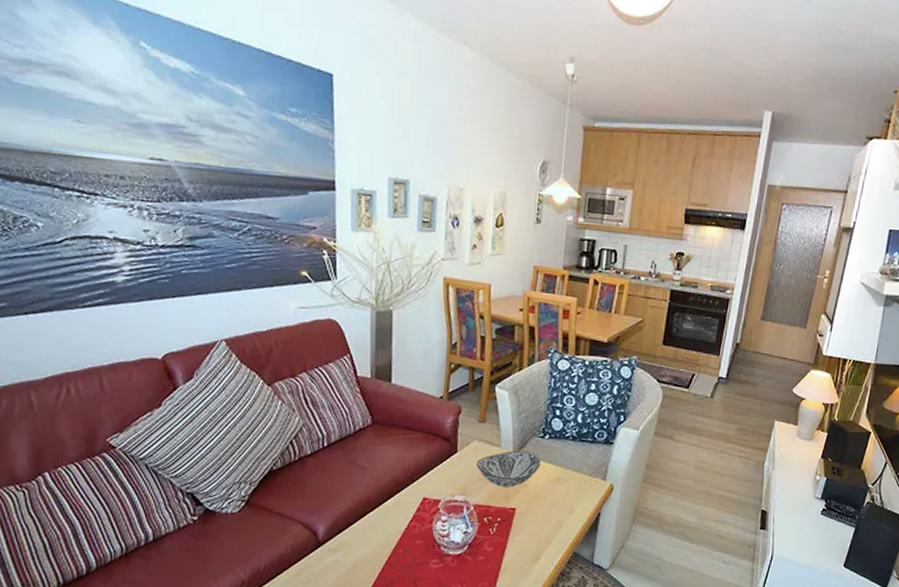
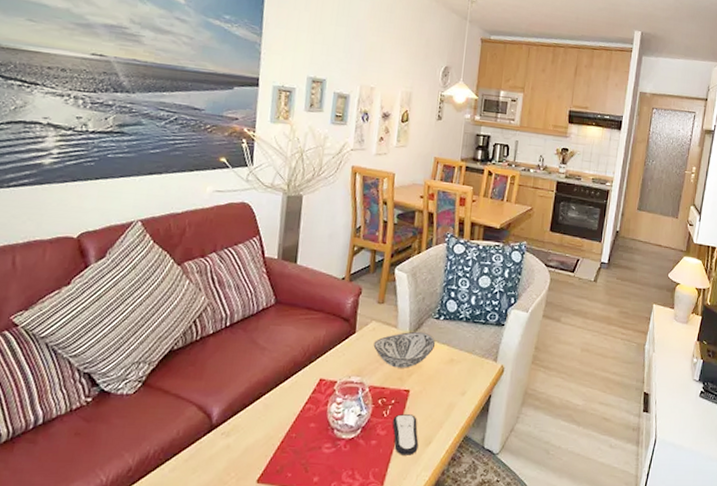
remote control: none [500,531,527,571] -> present [393,414,419,455]

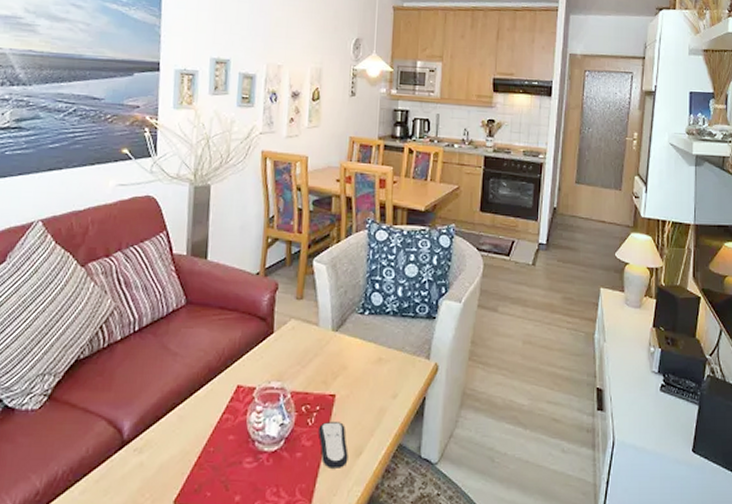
decorative bowl: present [373,331,436,368] -> none [293,328,362,370]

